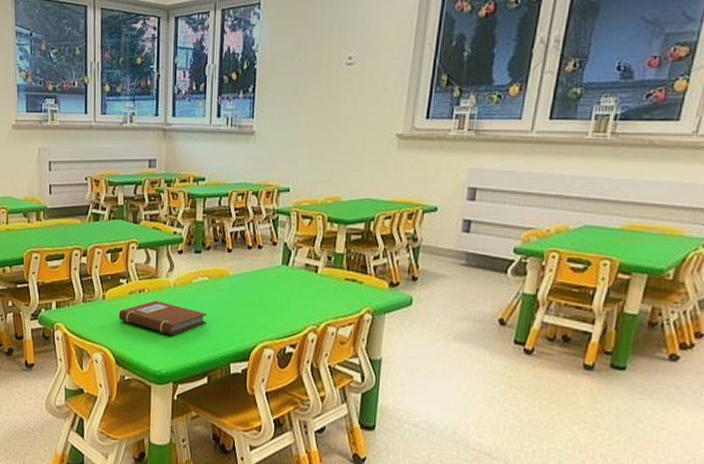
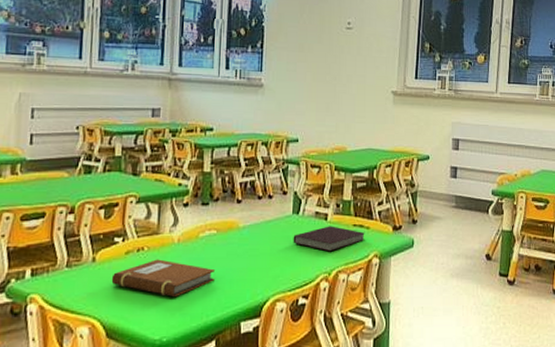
notebook: none [281,278,358,305] -> present [293,226,365,252]

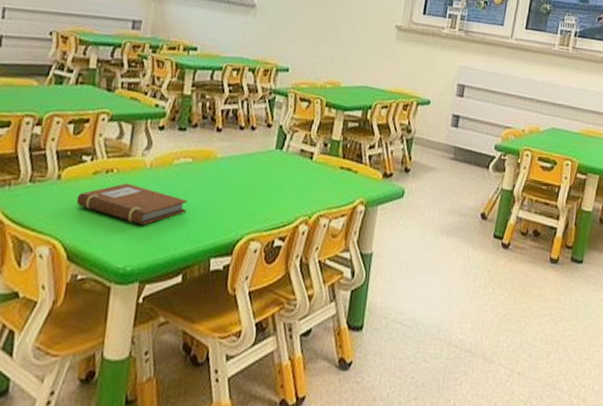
notebook: present [293,226,365,252] -> none [273,165,352,194]

